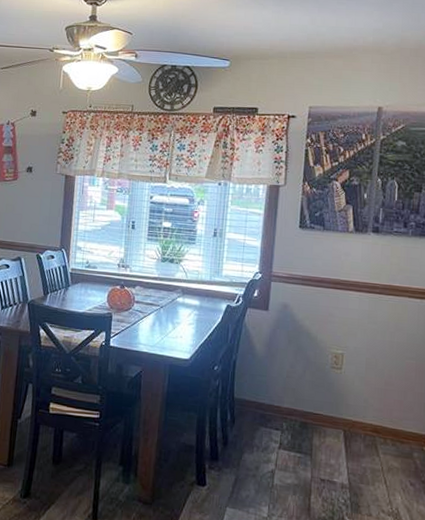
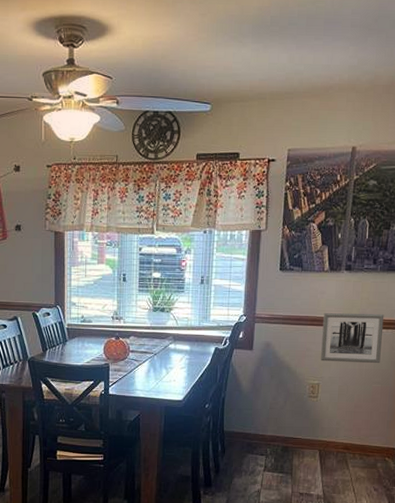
wall art: none [345,276,418,337] -> present [321,313,384,364]

